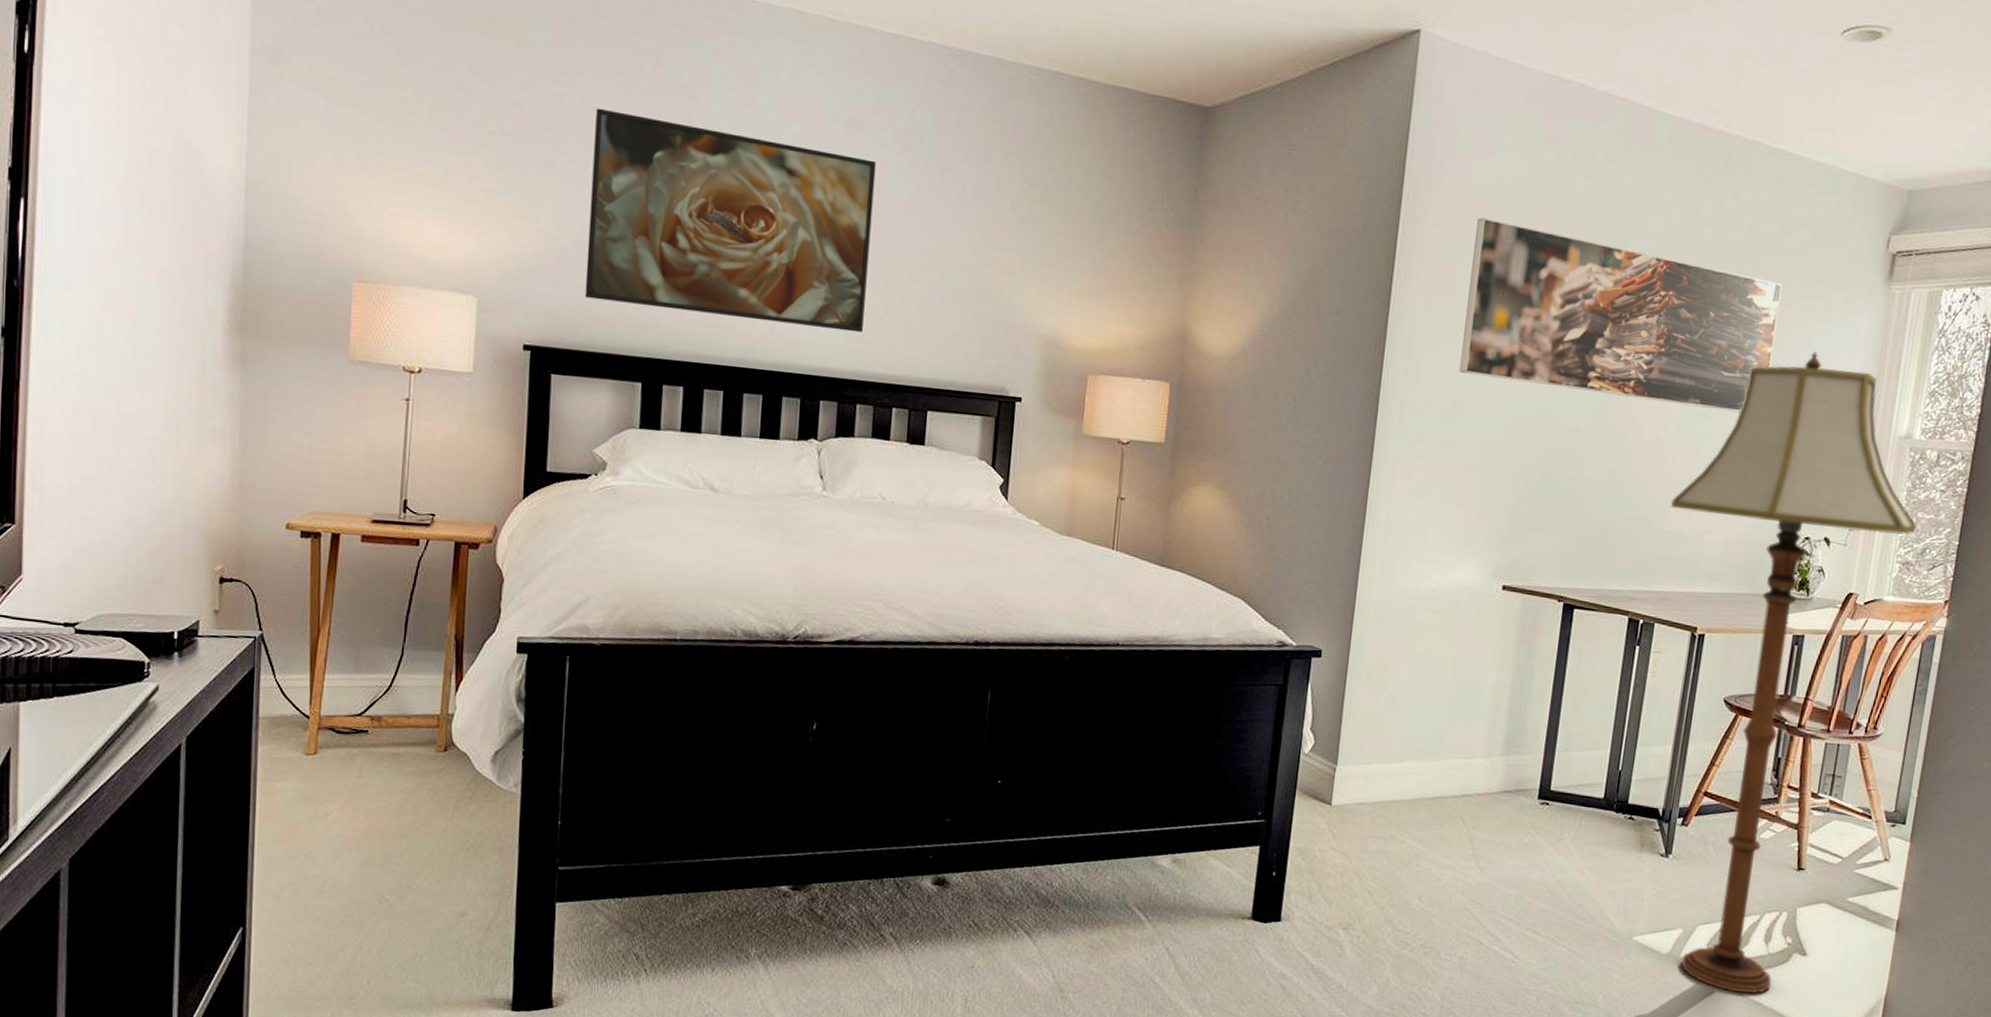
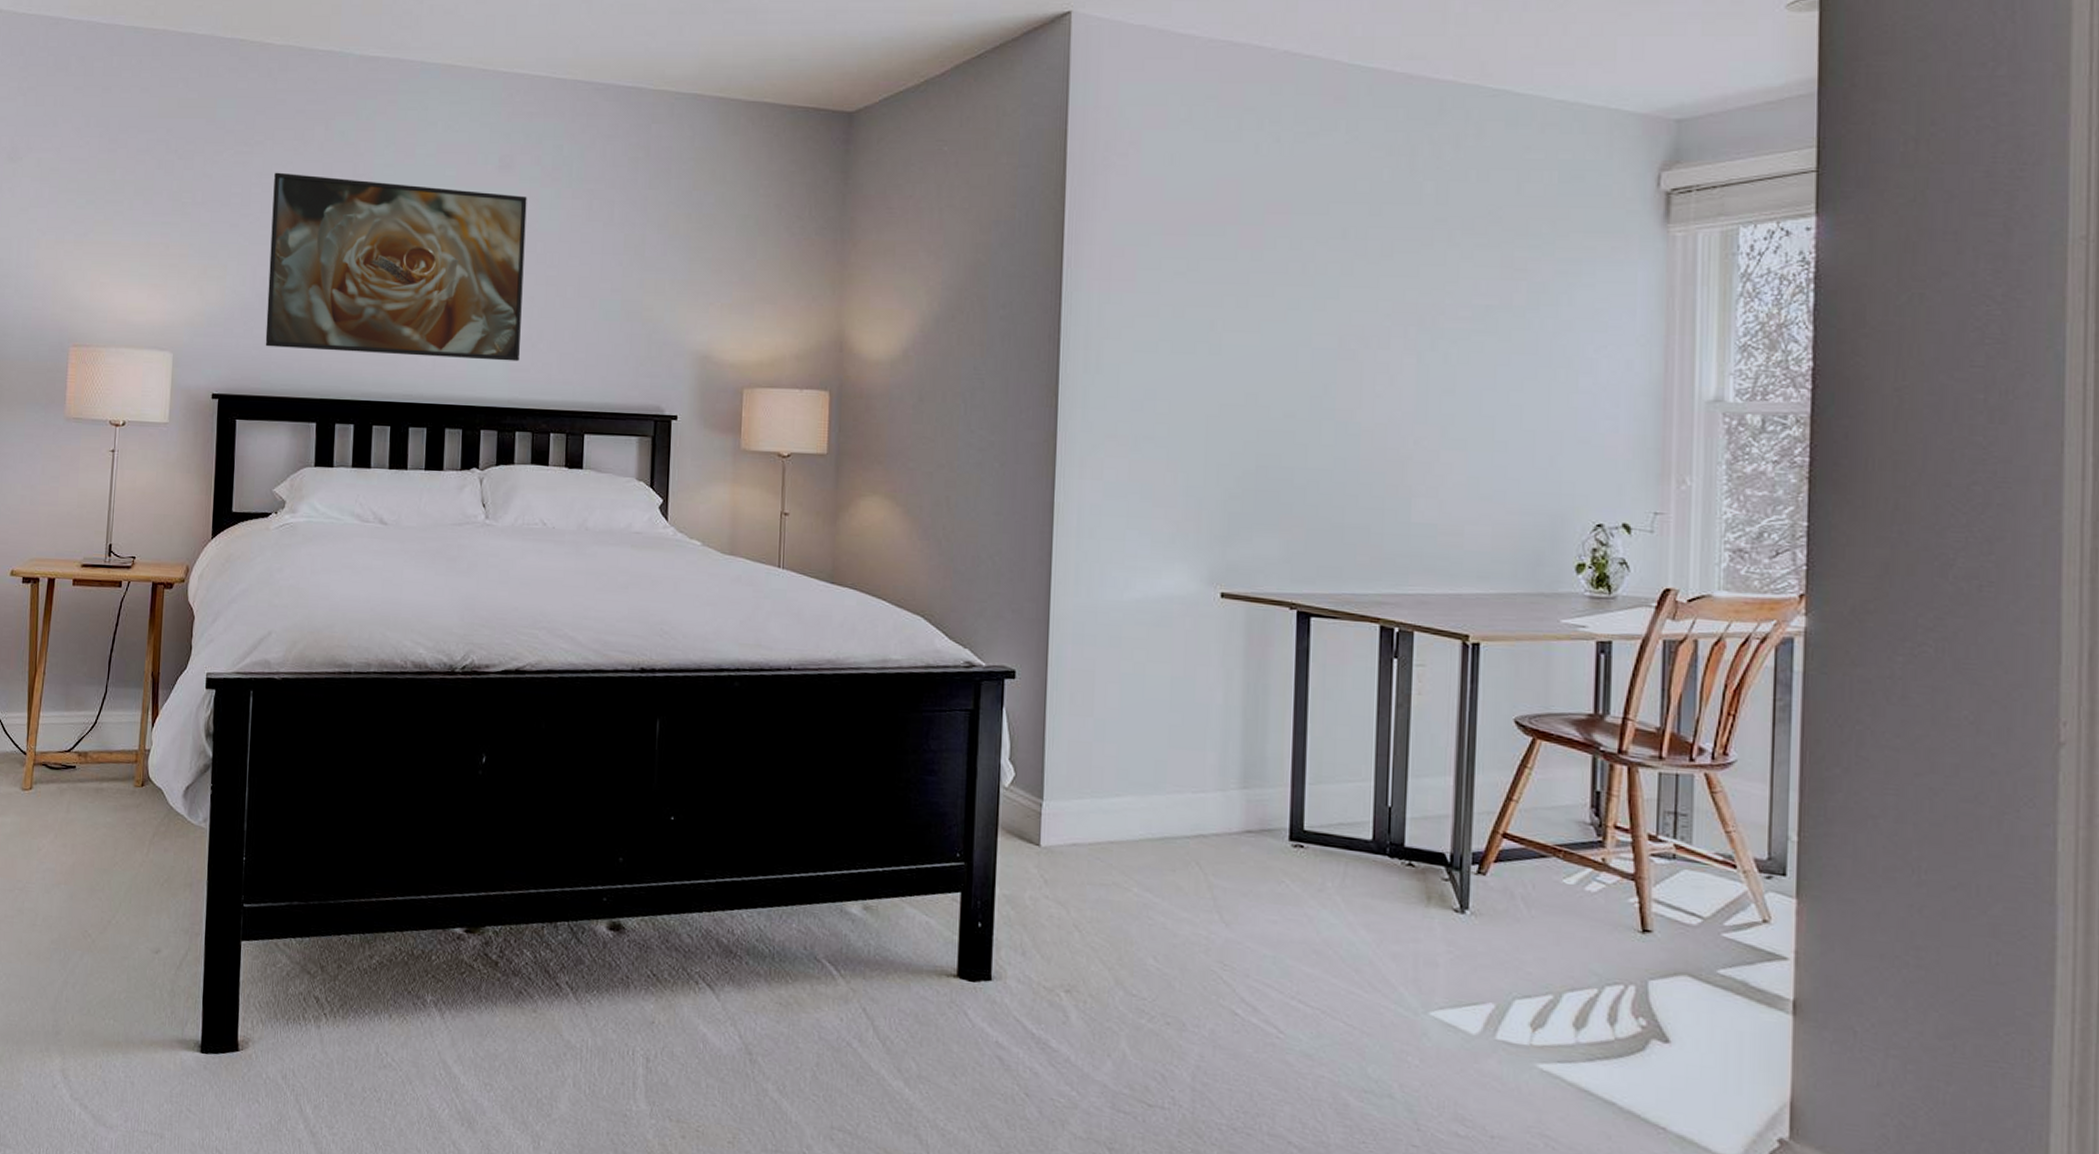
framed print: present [1459,218,1783,413] -> none [1147,196,1528,385]
floor lamp: present [1670,351,1917,994] -> none [1417,309,1746,1091]

